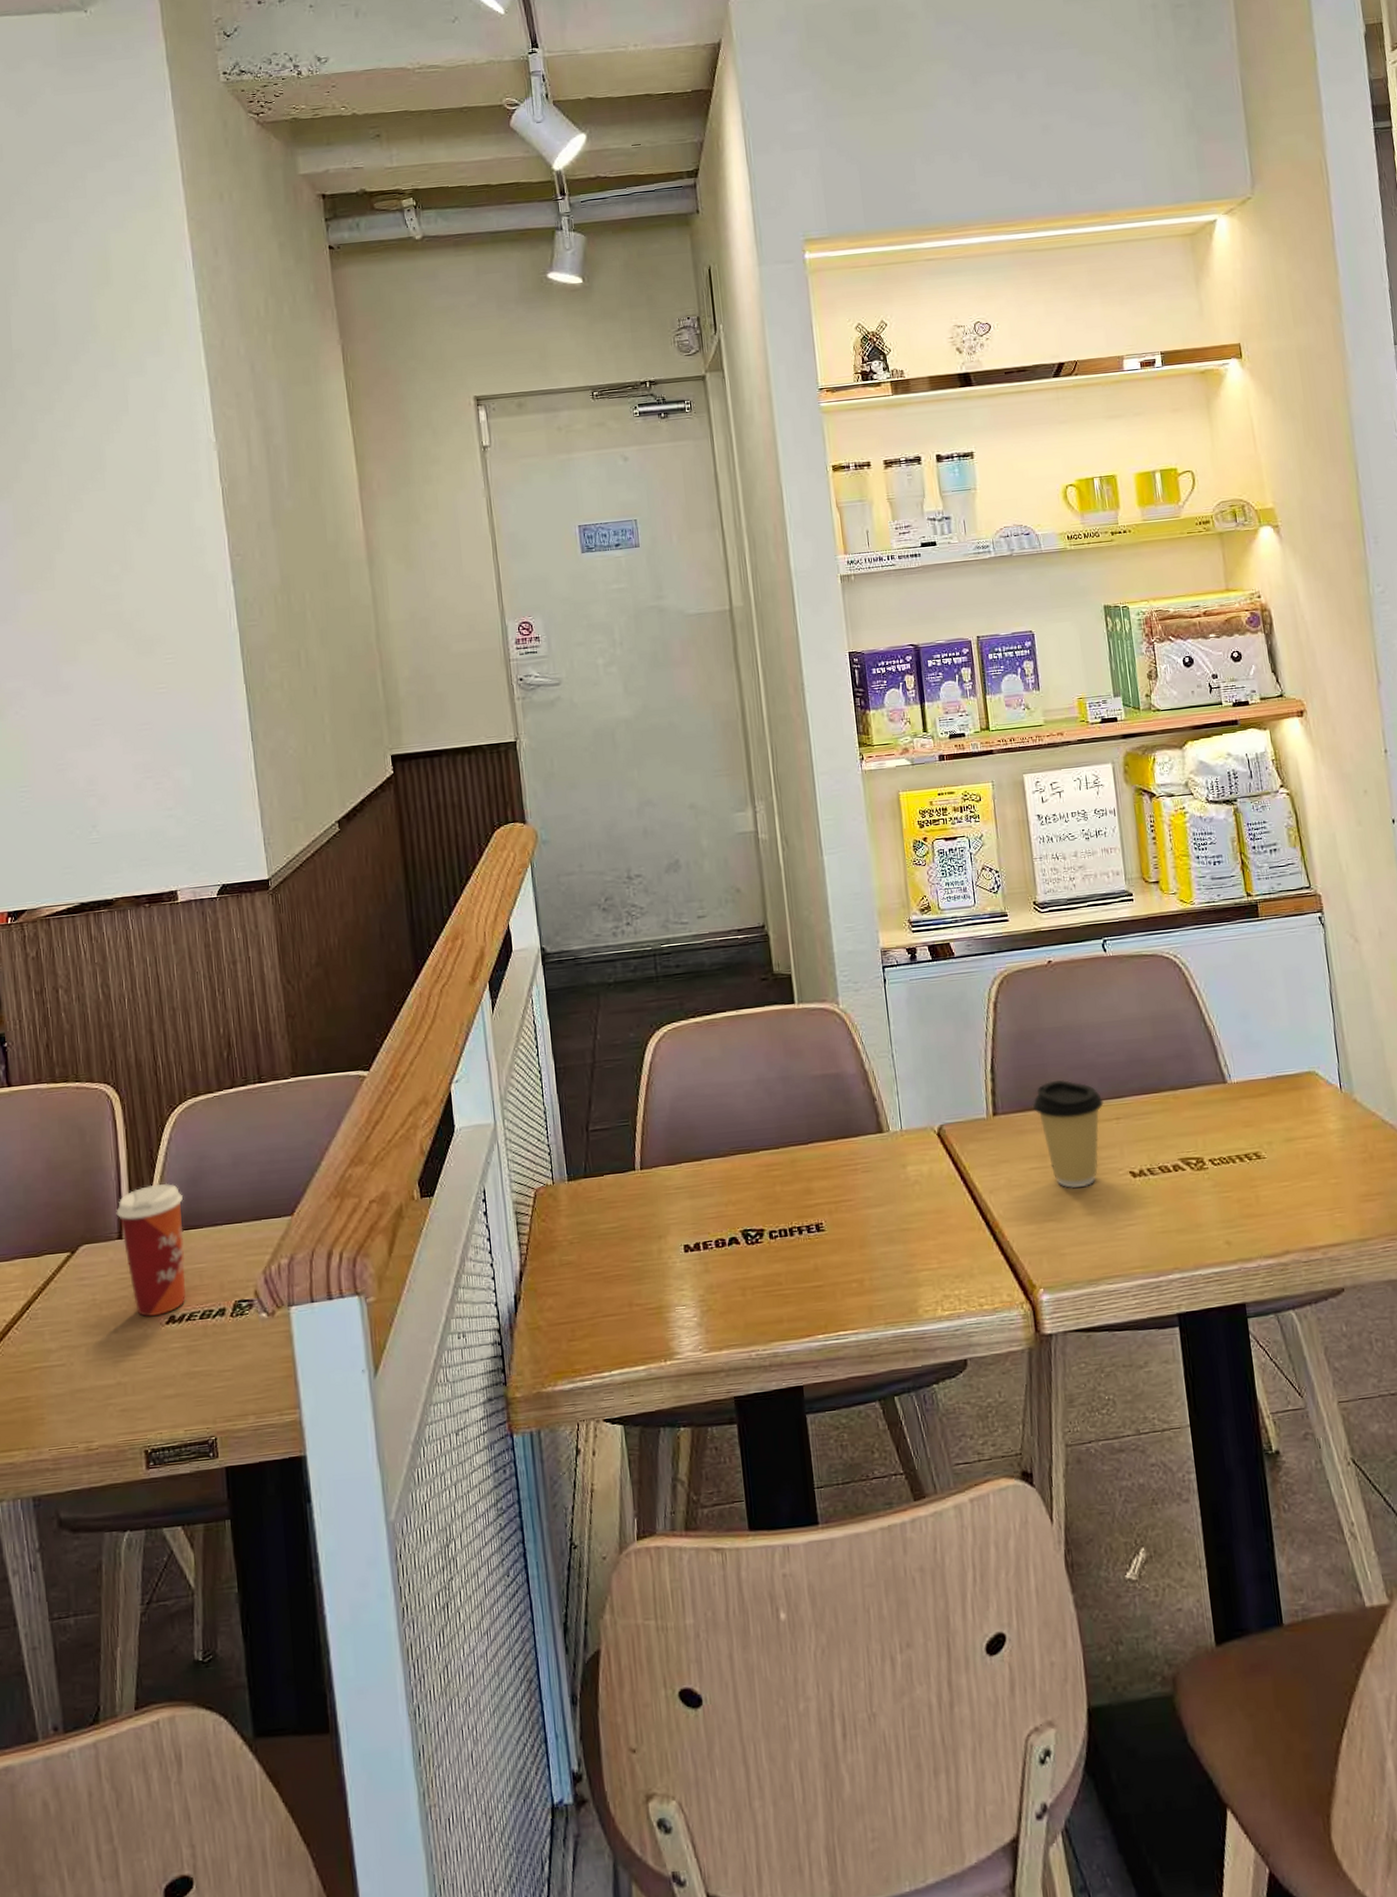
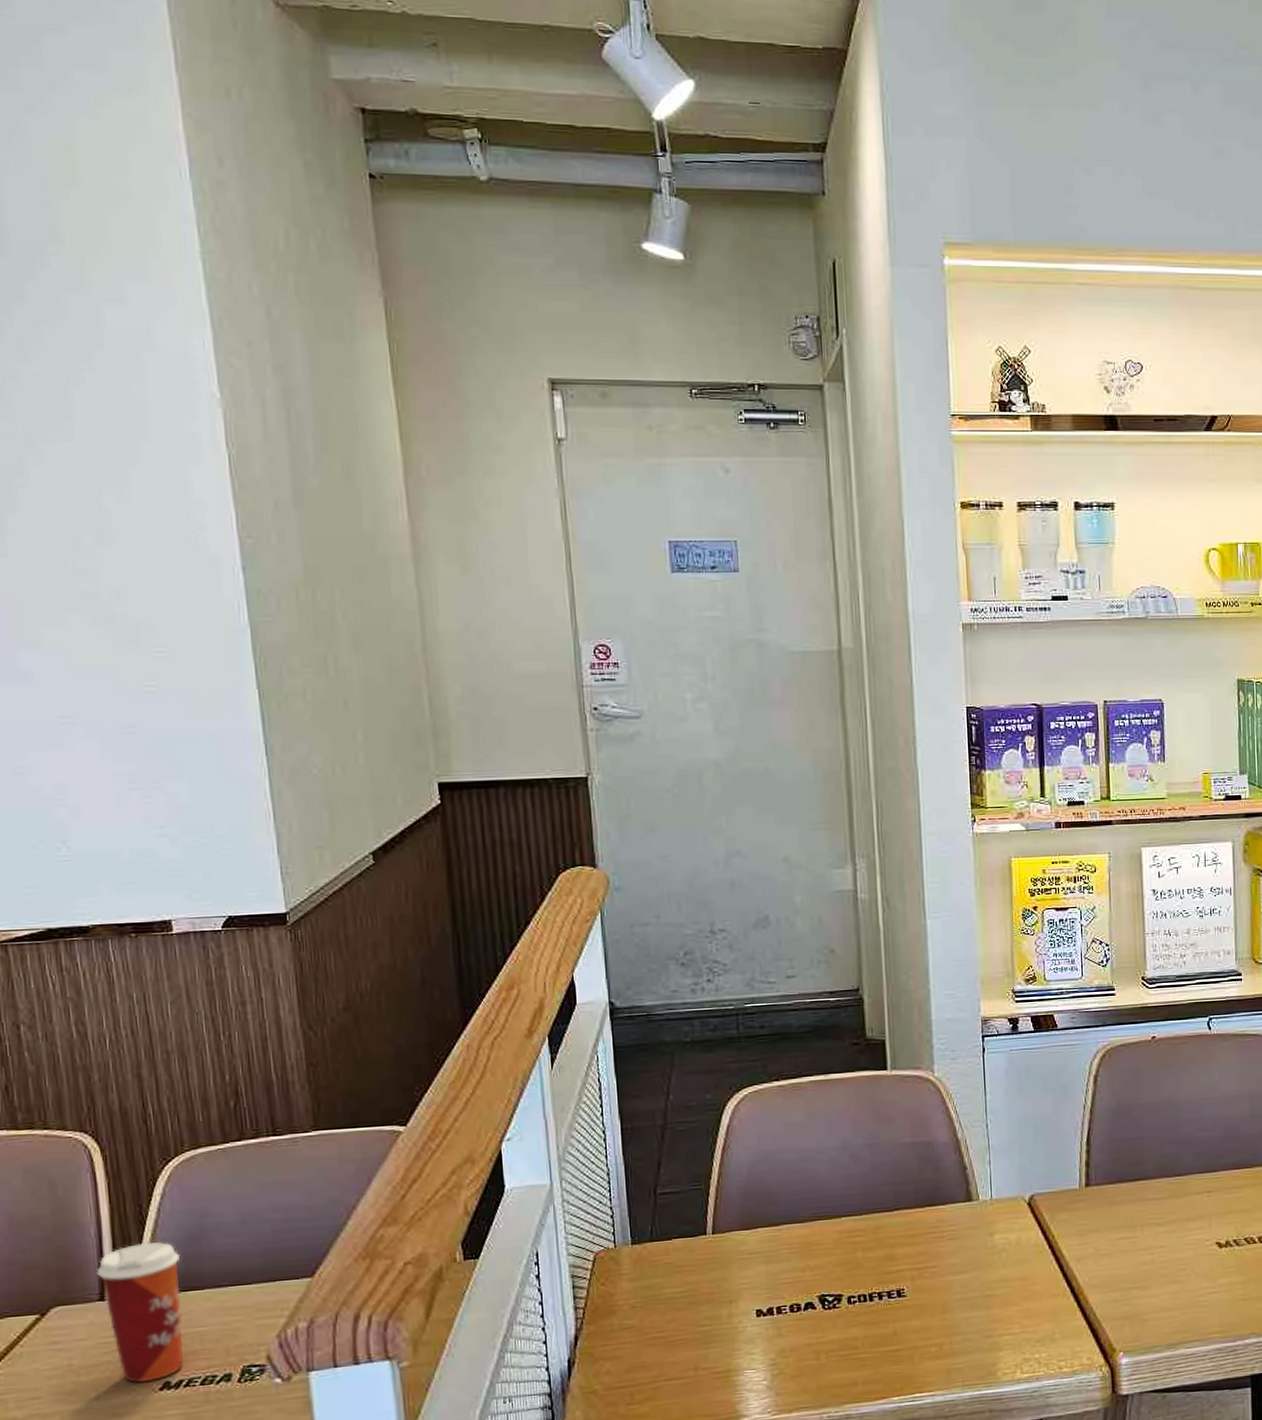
coffee cup: present [1033,1080,1104,1189] -> none [1126,1154,1196,1258]

